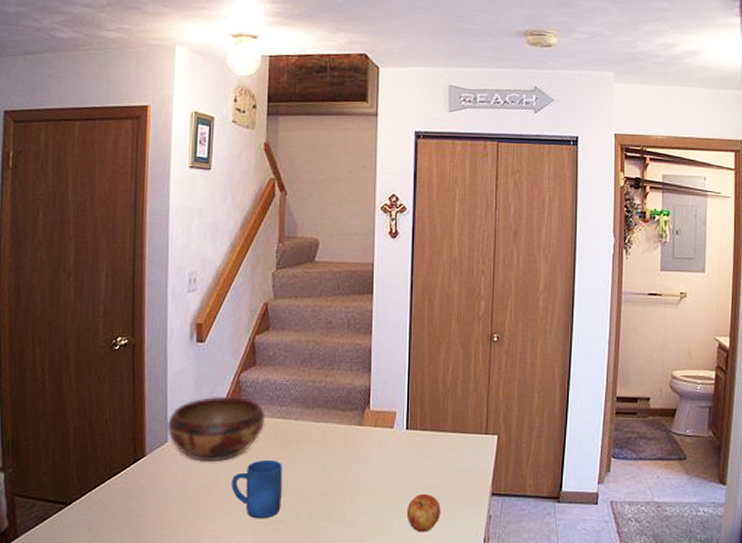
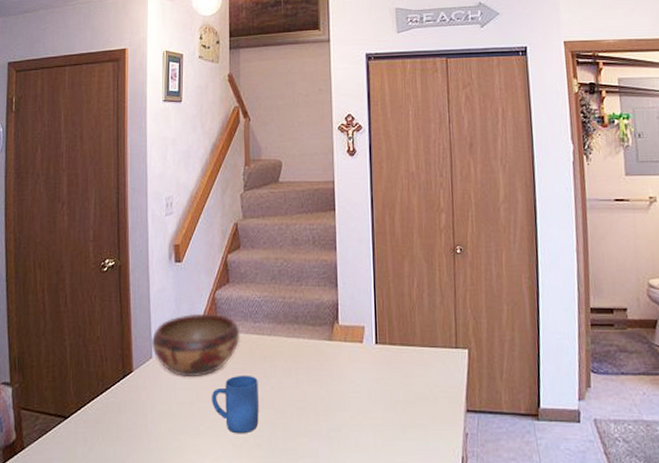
apple: present [406,493,441,532] -> none [381,409,416,450]

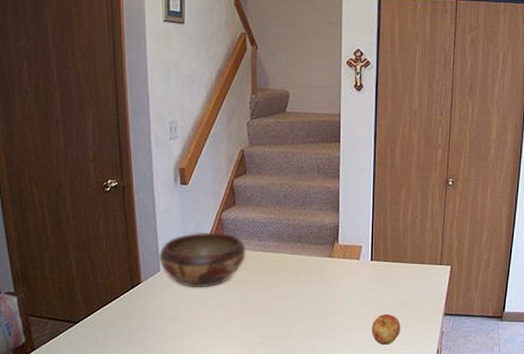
mug: present [211,374,259,434] -> none [218,286,263,335]
apple: none [381,409,416,450] -> present [371,313,401,345]

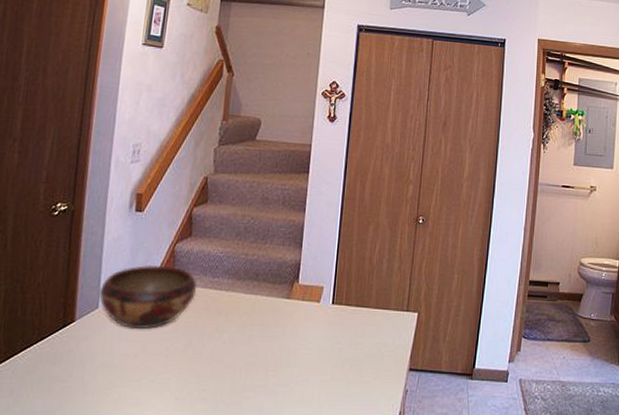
apple: present [371,313,401,345] -> none [327,366,360,405]

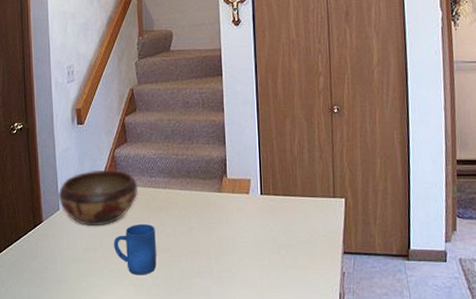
mug: none [157,328,210,387] -> present [113,223,157,275]

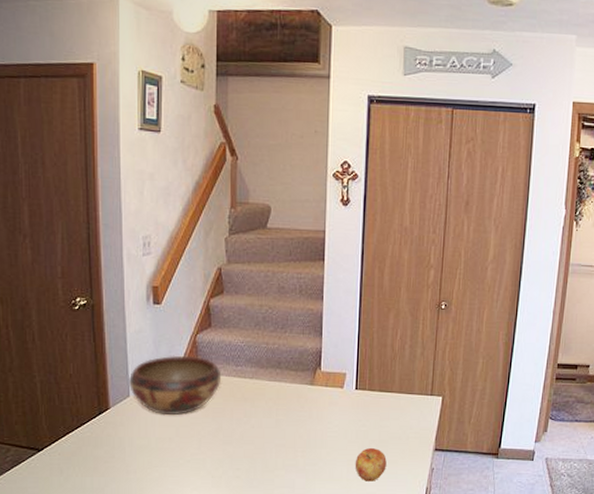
mug: present [113,223,157,275] -> none [190,414,239,467]
apple: none [266,252,298,287] -> present [355,447,387,481]

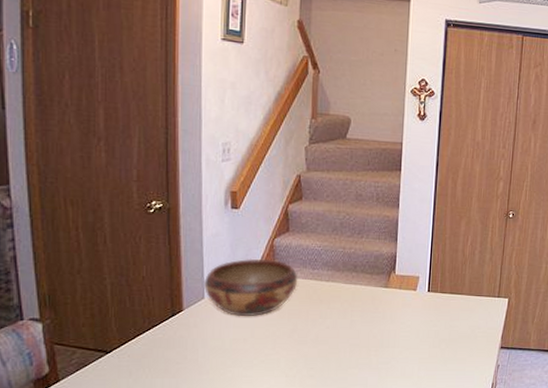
apple: present [355,447,387,481] -> none [425,346,456,378]

